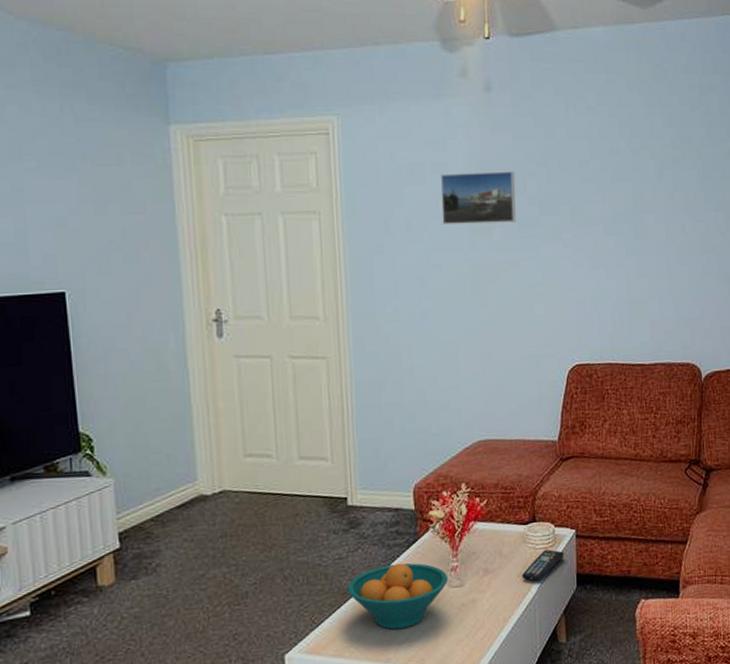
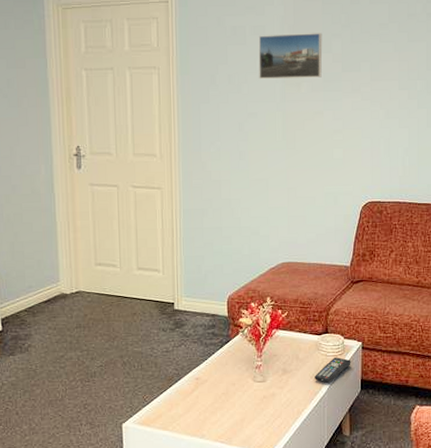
fruit bowl: present [347,563,449,630] -> none [172,359,254,412]

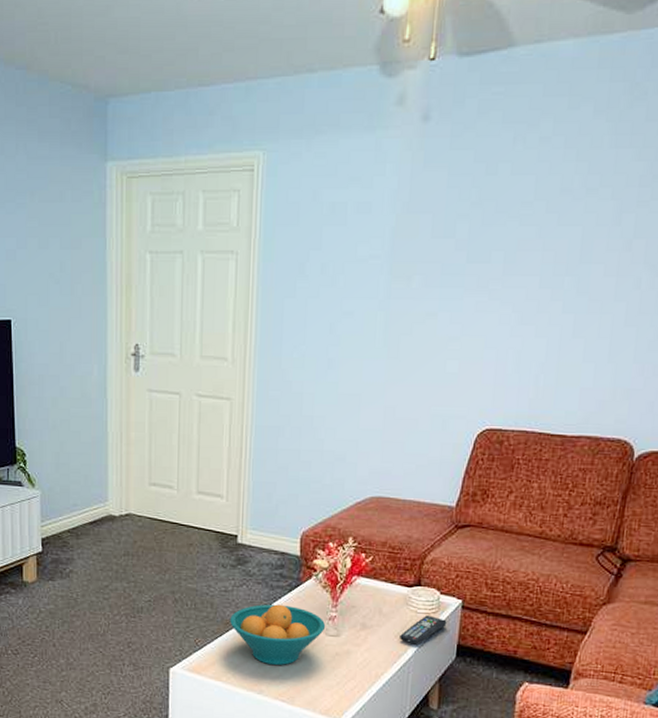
fruit bowl: none [172,359,254,412] -> present [230,604,326,665]
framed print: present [258,33,323,79] -> none [359,212,445,270]

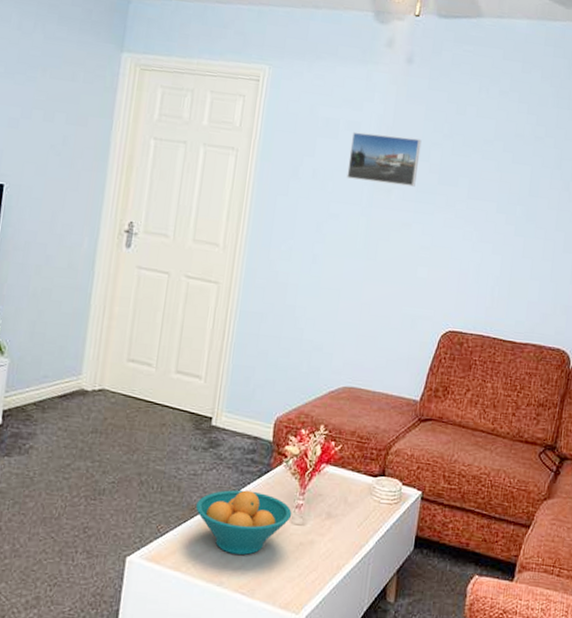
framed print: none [359,212,445,270] -> present [347,131,422,187]
remote control: present [400,615,447,645] -> none [362,506,407,535]

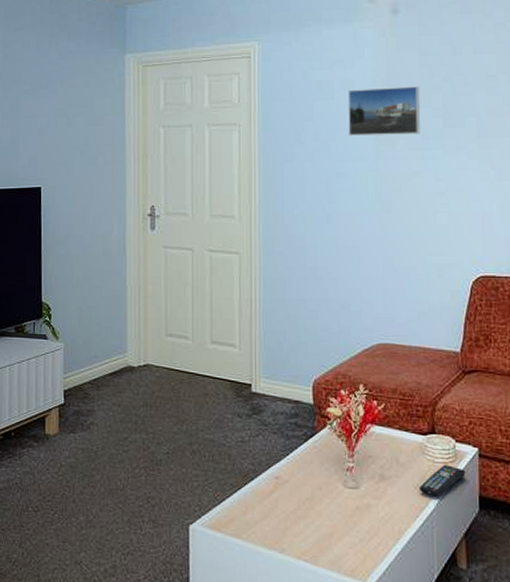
fruit bowl: present [196,490,292,555] -> none [248,454,344,521]
remote control: none [362,506,407,535] -> present [420,465,466,497]

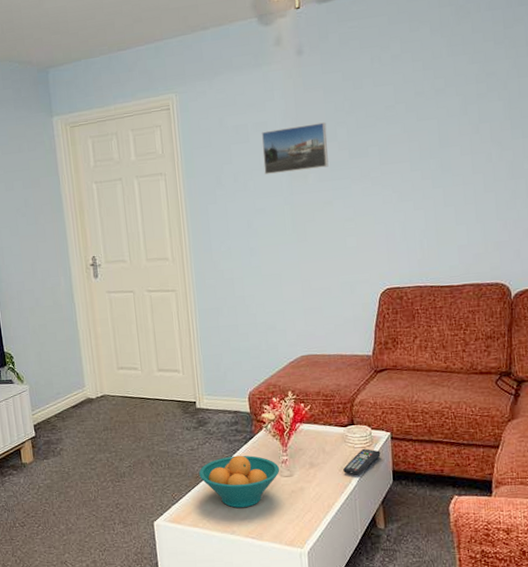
fruit bowl: none [248,454,344,521] -> present [199,455,280,508]

